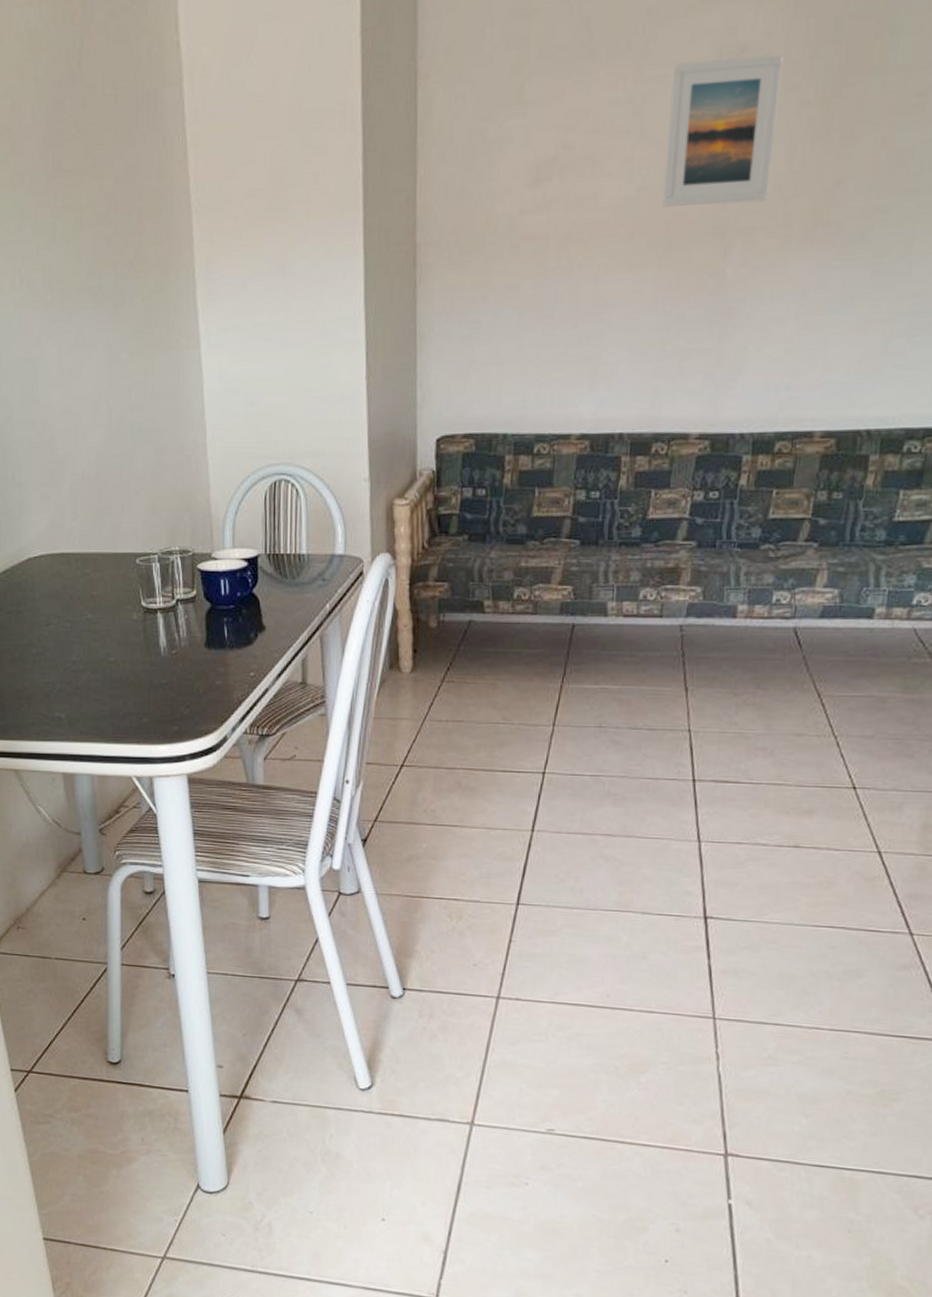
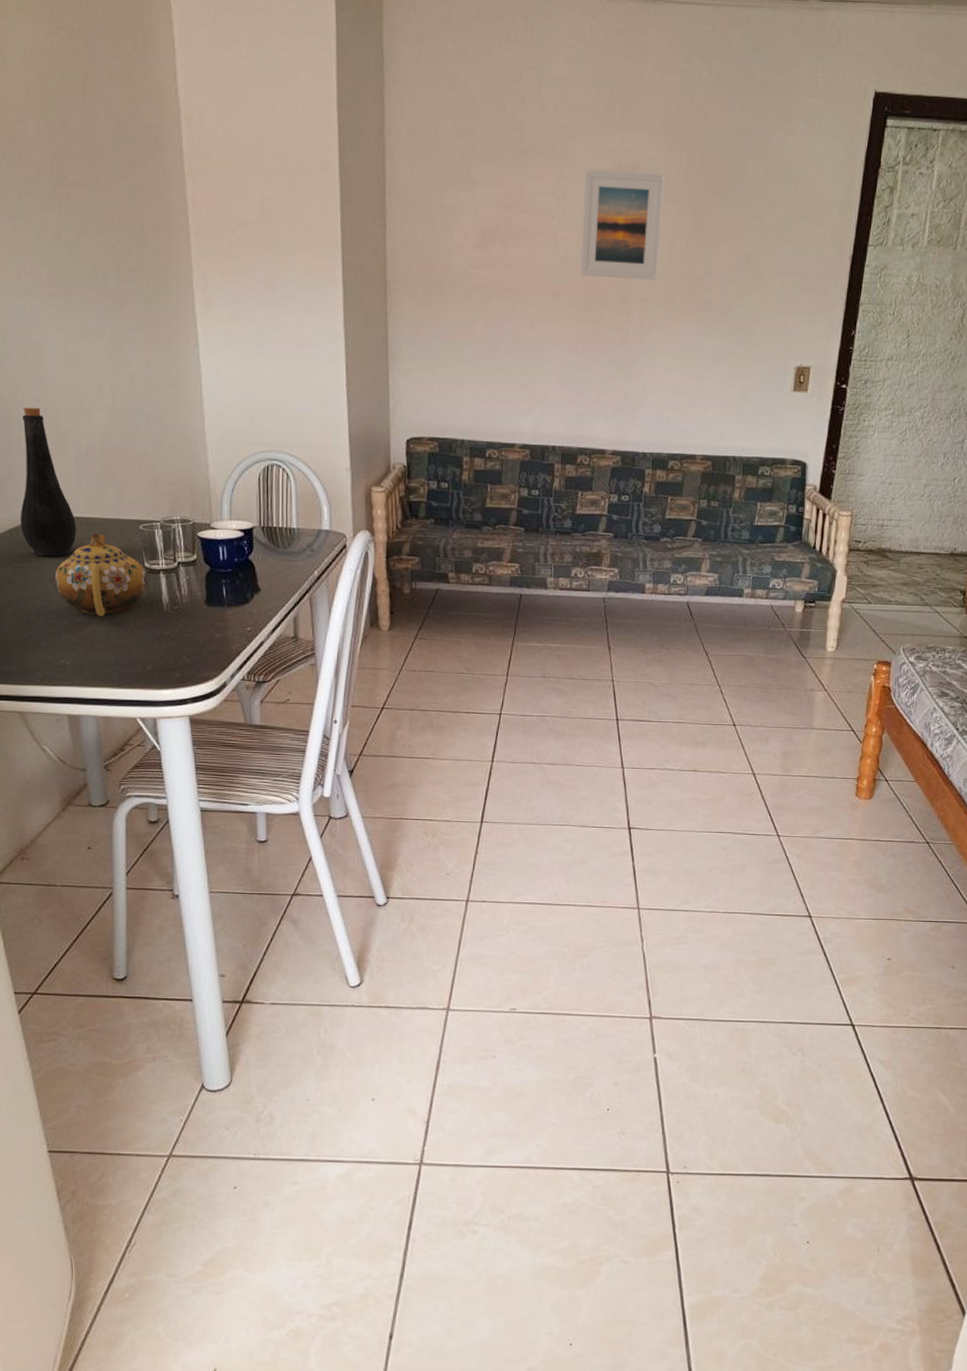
bottle: none [15,432,72,599] -> present [20,407,77,557]
teapot: none [49,570,145,664] -> present [54,533,148,617]

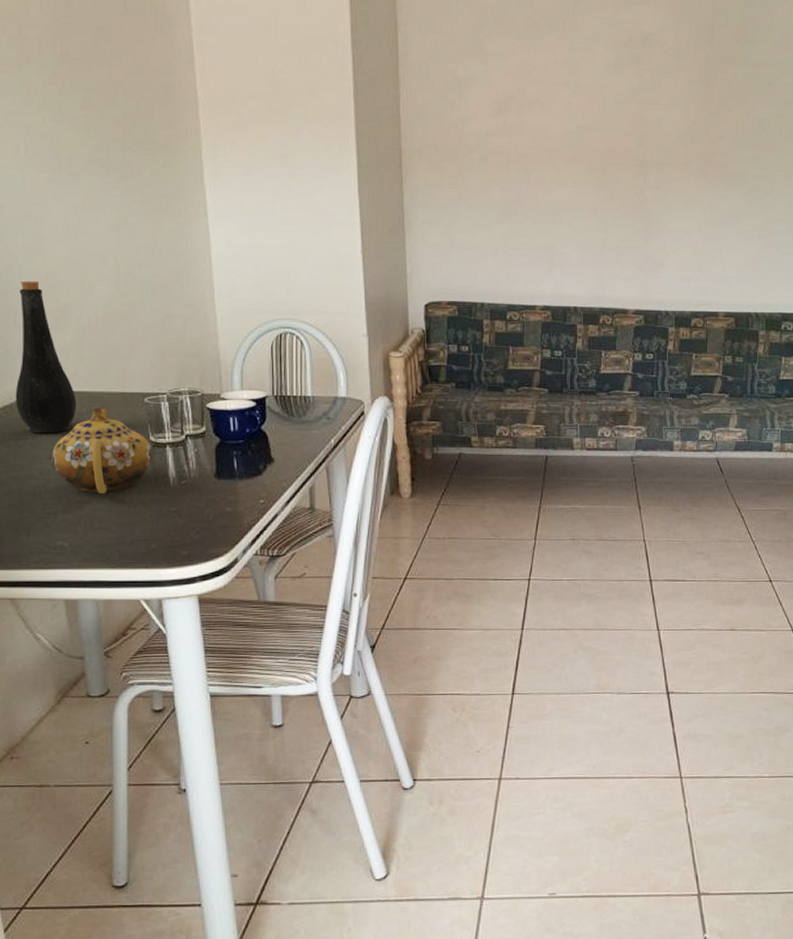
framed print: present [580,169,664,280] -> none [596,41,675,145]

